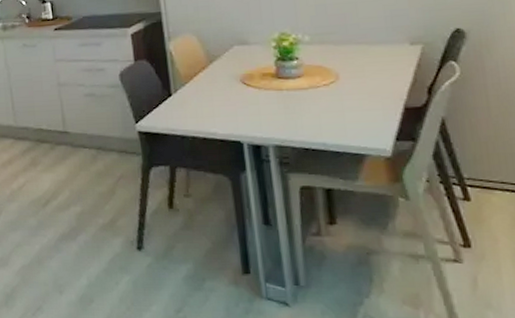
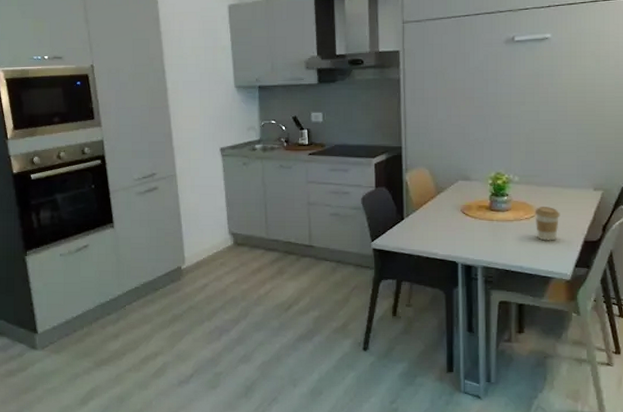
coffee cup: none [334,69,369,111] -> present [535,207,560,241]

